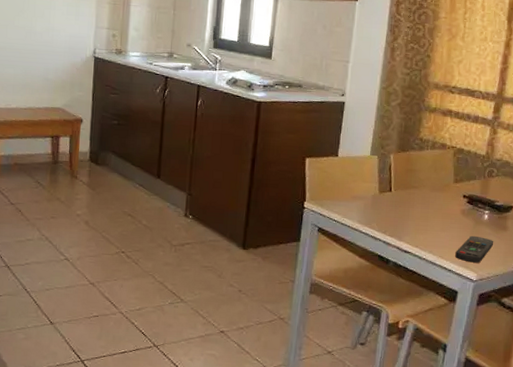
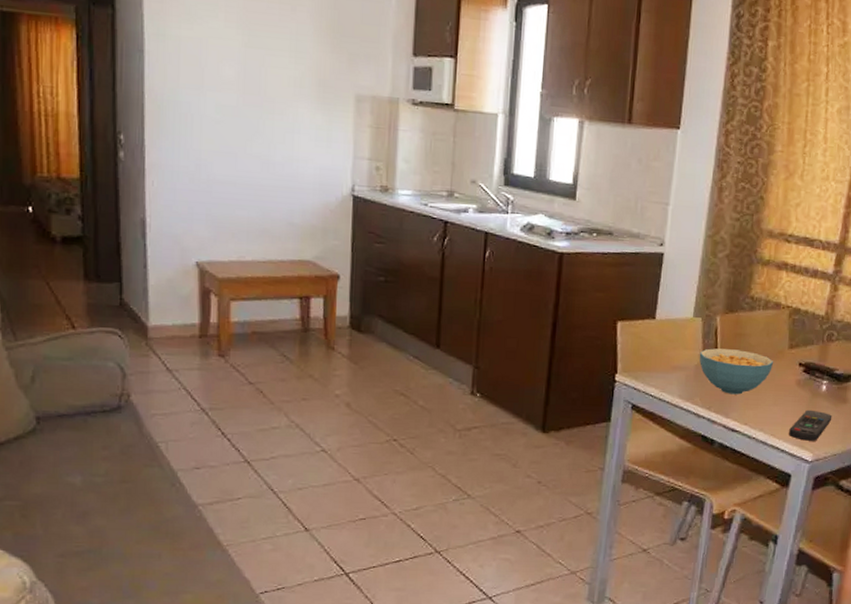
cereal bowl: none [375,181,441,221] -> present [699,348,774,395]

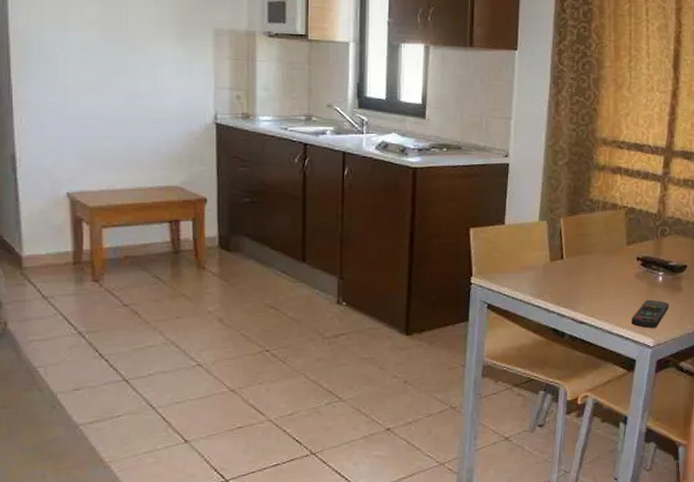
cereal bowl: present [699,348,774,395] -> none [546,248,614,290]

